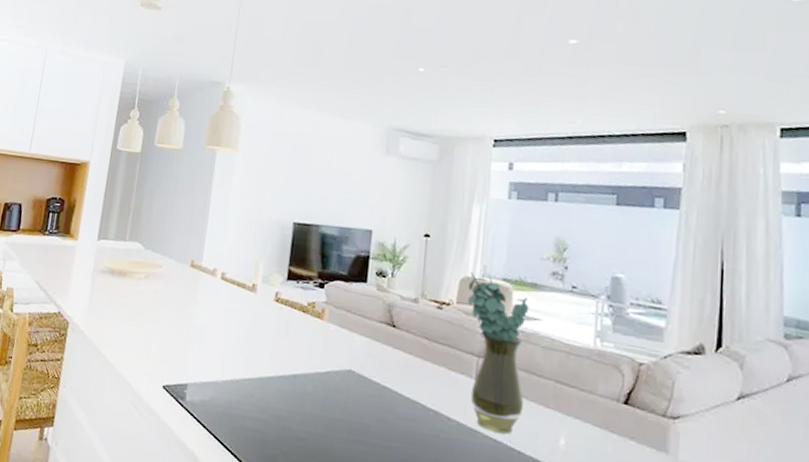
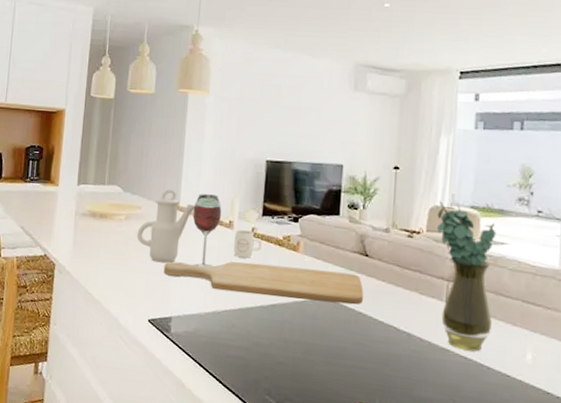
teapot: none [156,247,218,326] -> present [137,188,195,263]
chopping board: none [181,324,390,379] -> present [163,261,364,305]
wineglass: none [213,254,246,332] -> present [192,194,222,267]
mug: none [255,294,286,324] -> present [233,230,262,258]

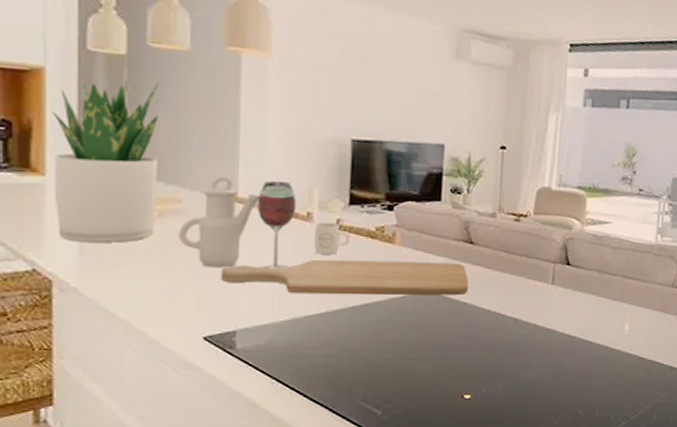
planter: none [62,116,133,238] -> present [52,79,160,244]
vase: present [436,201,497,352] -> none [544,182,601,329]

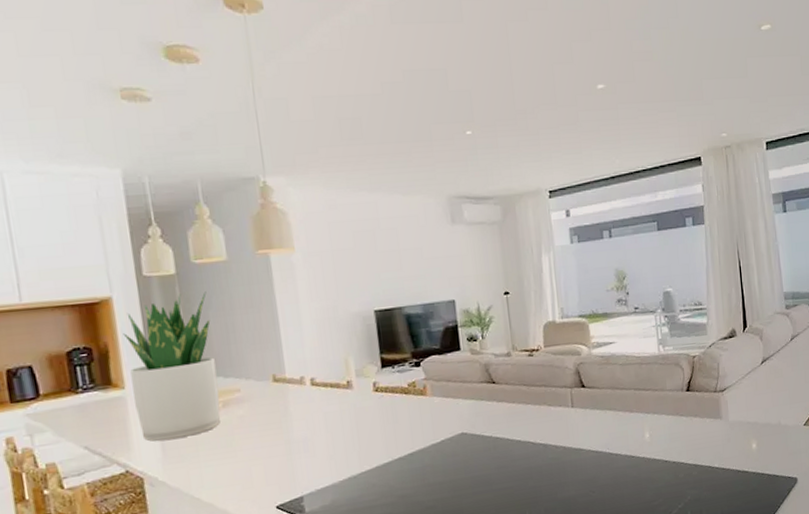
teapot: present [179,175,259,268] -> none [241,361,304,445]
chopping board: present [221,259,468,296] -> none [282,403,498,456]
wineglass: present [257,181,297,268] -> none [303,358,338,436]
mug: present [313,222,350,255] -> none [355,386,387,416]

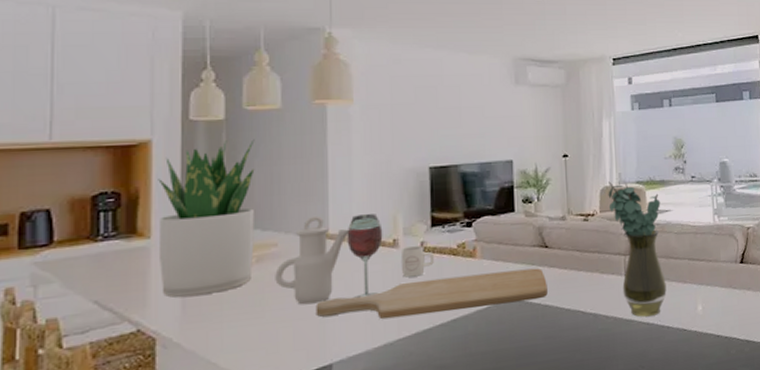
teapot: none [241,361,304,445] -> present [275,215,348,305]
chopping board: none [282,403,498,456] -> present [315,268,548,320]
wineglass: none [303,358,338,436] -> present [347,214,383,298]
mug: none [355,386,387,416] -> present [400,246,434,278]
vase: none [551,316,614,446] -> present [608,181,667,317]

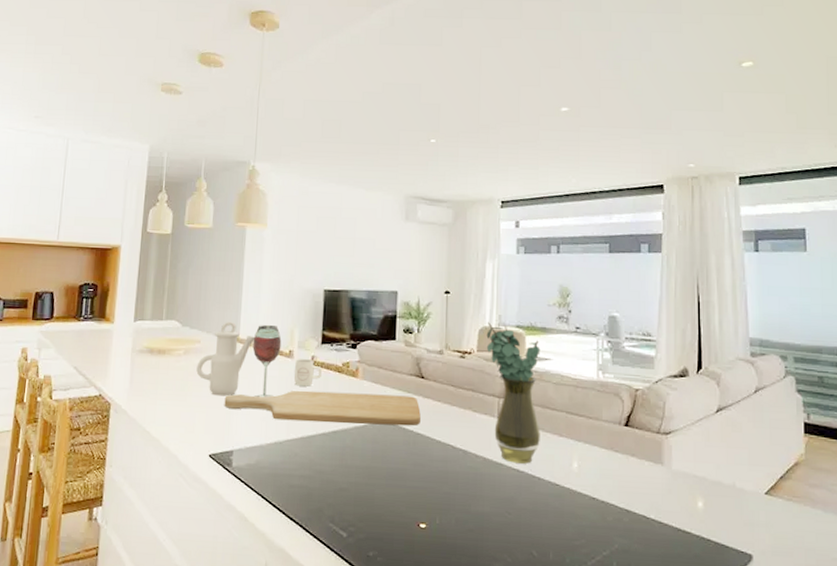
planter: present [158,139,255,298] -> none [118,251,191,375]

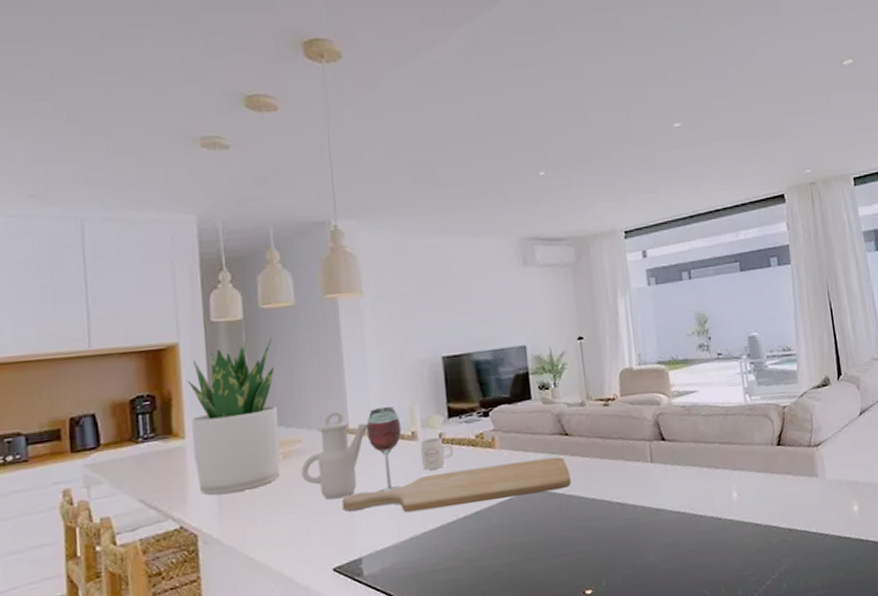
planter: none [118,251,191,375] -> present [187,337,280,496]
vase: present [486,322,540,464] -> none [628,363,698,506]

